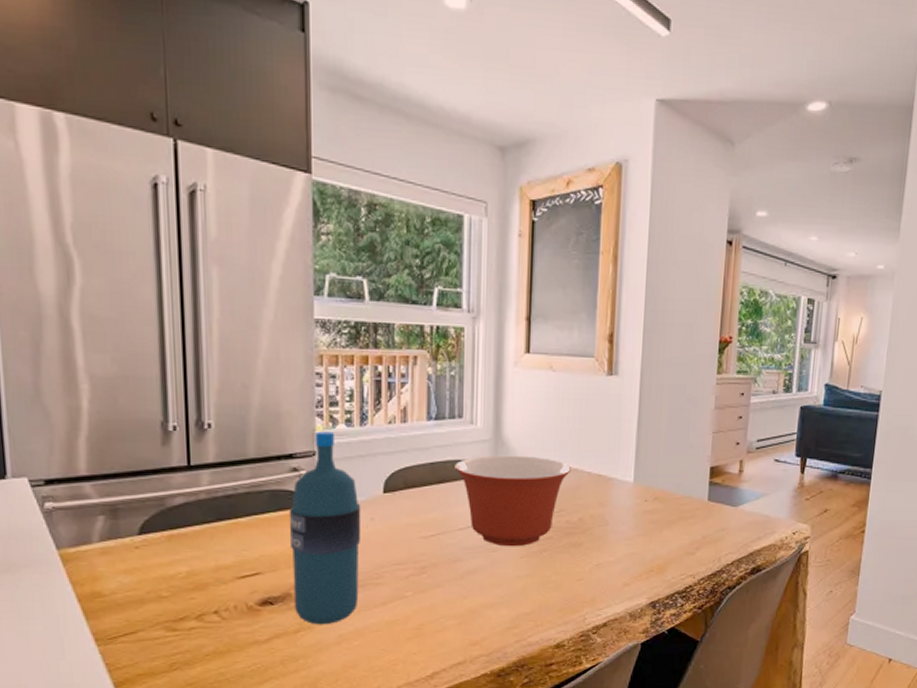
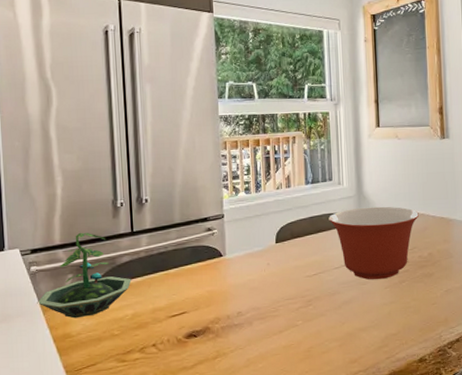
terrarium: none [54,461,187,573] -> present [37,232,132,319]
water bottle: present [288,431,361,625] -> none [205,198,261,352]

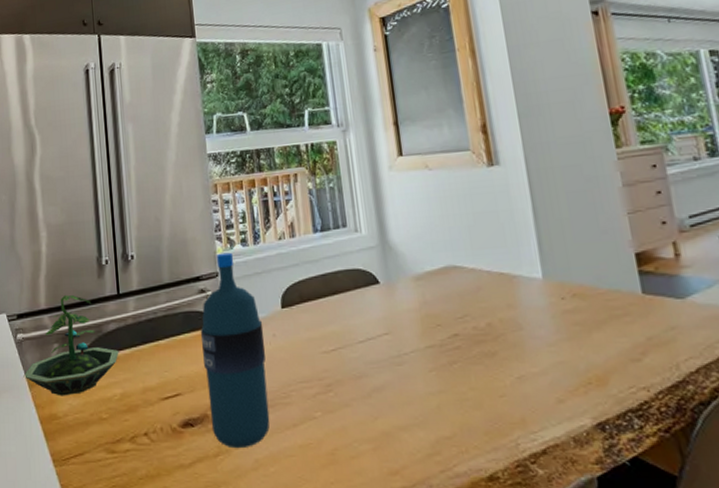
water bottle: none [205,198,261,352] -> present [200,252,270,449]
mixing bowl: present [329,206,419,280] -> none [346,259,468,360]

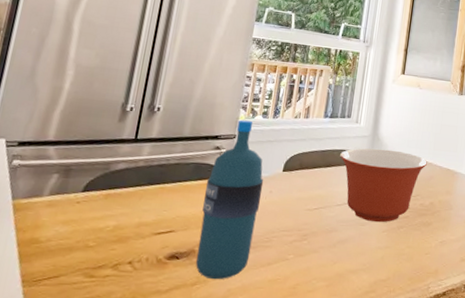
terrarium: present [23,294,119,396] -> none [9,131,123,223]
mixing bowl: none [346,259,468,360] -> present [340,148,427,223]

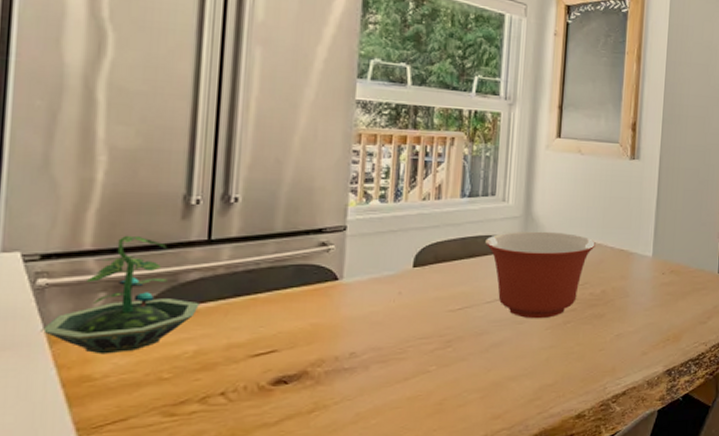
terrarium: none [9,131,123,223] -> present [41,235,200,355]
water bottle: present [196,120,264,280] -> none [310,206,390,404]

